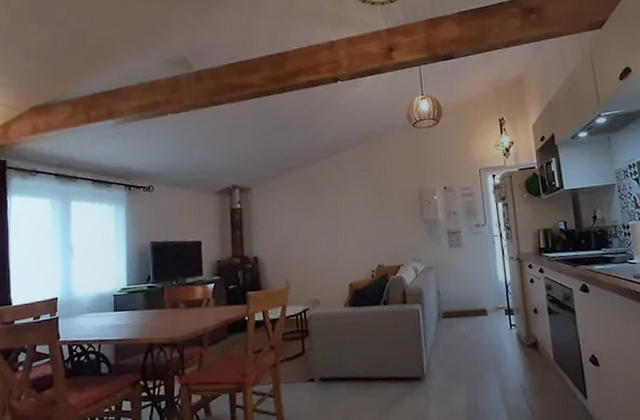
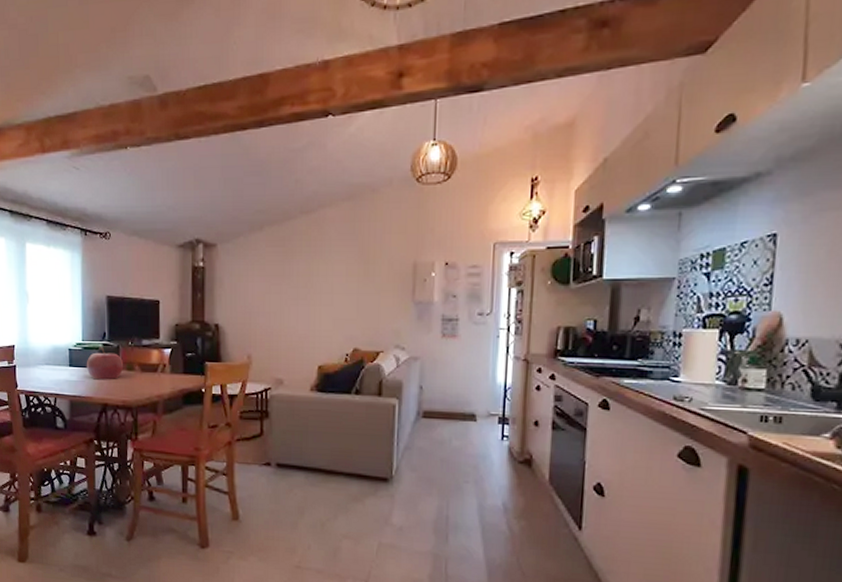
fruit: none [131,289,169,322] -> present [86,347,124,380]

